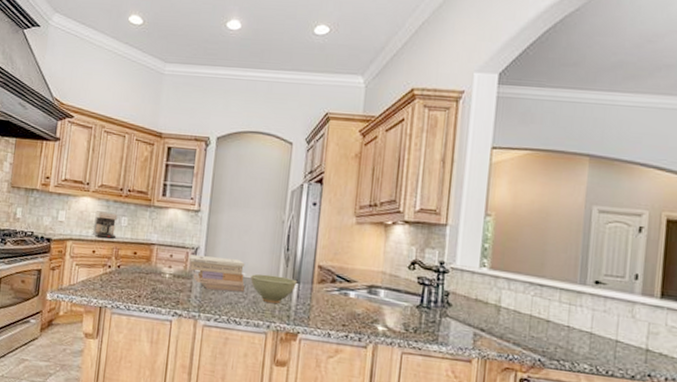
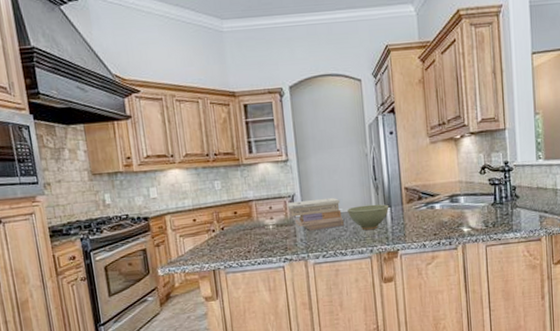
coffee maker: present [93,211,118,239] -> none [187,179,214,206]

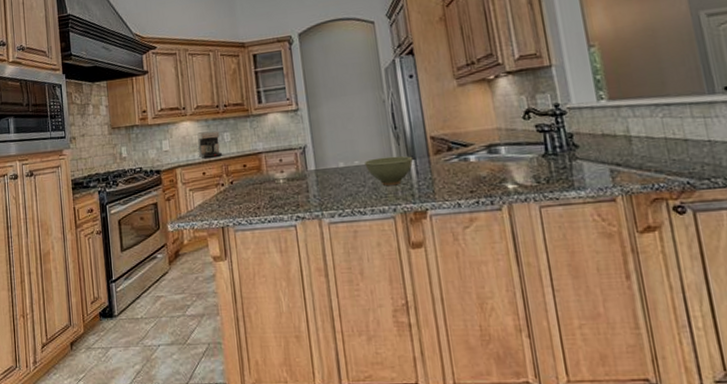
coffee maker: none [187,179,214,206] -> present [197,130,223,158]
books: present [287,197,345,232] -> none [298,148,363,187]

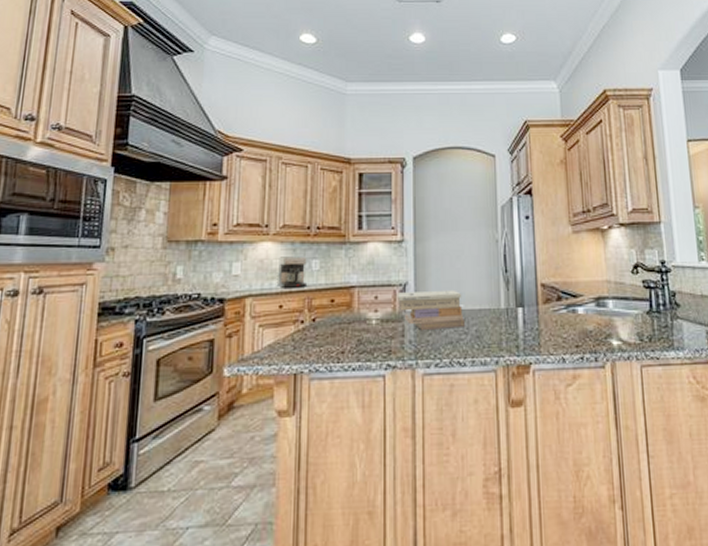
books: none [298,148,363,187] -> present [396,289,466,331]
bowl: present [363,155,413,187] -> none [469,302,522,335]

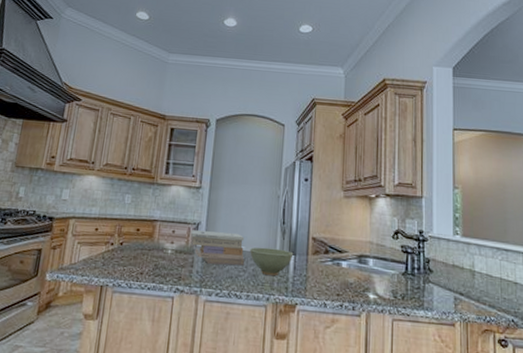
coffee maker: present [278,256,308,288] -> none [96,189,122,216]
bowl: none [469,302,522,335] -> present [249,247,294,277]

